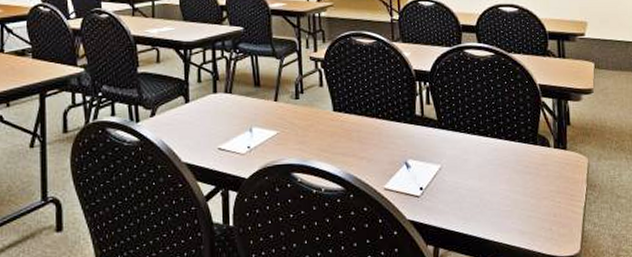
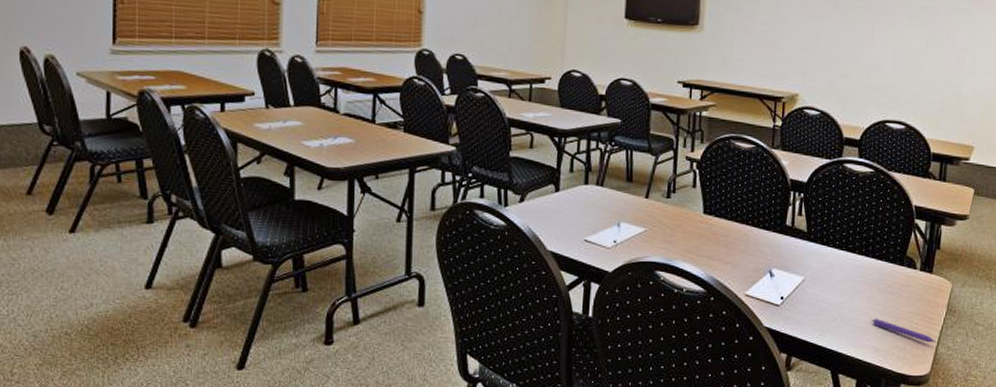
pen: none [513,201,583,221] -> present [871,319,937,343]

